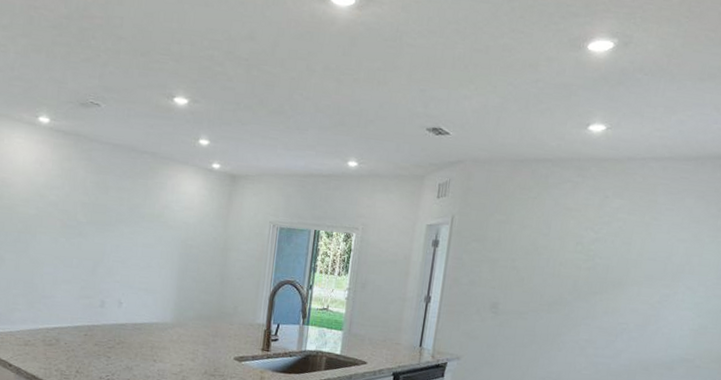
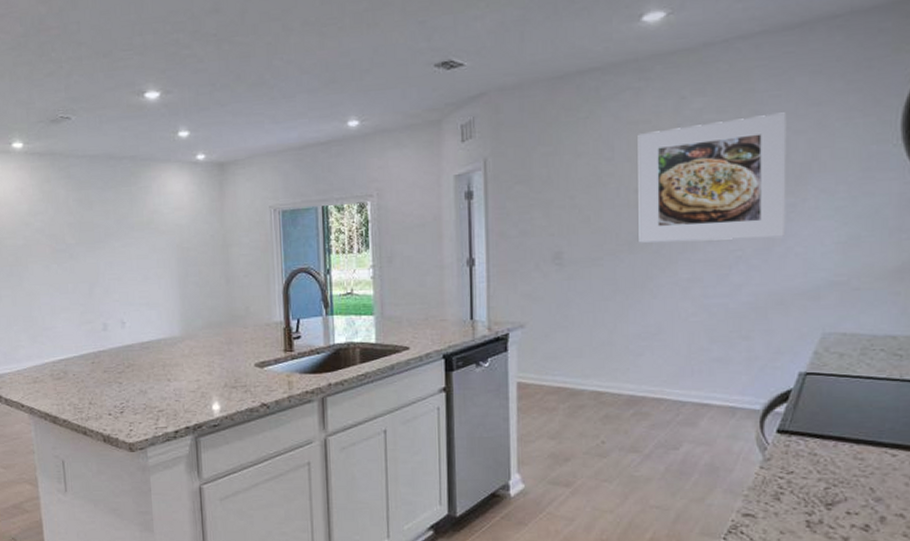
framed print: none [556,219,675,319] -> present [638,112,787,243]

